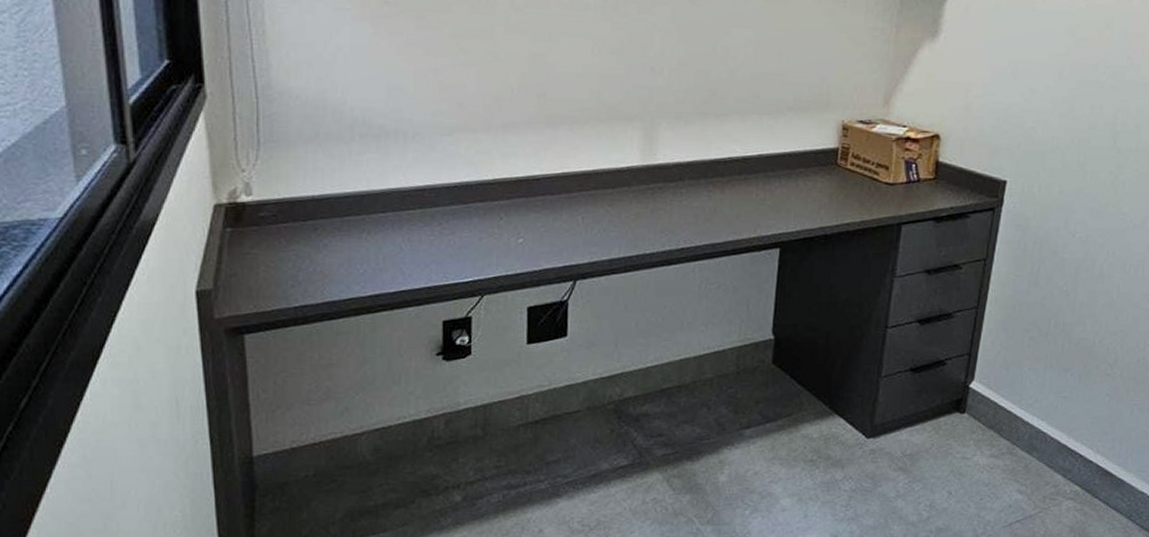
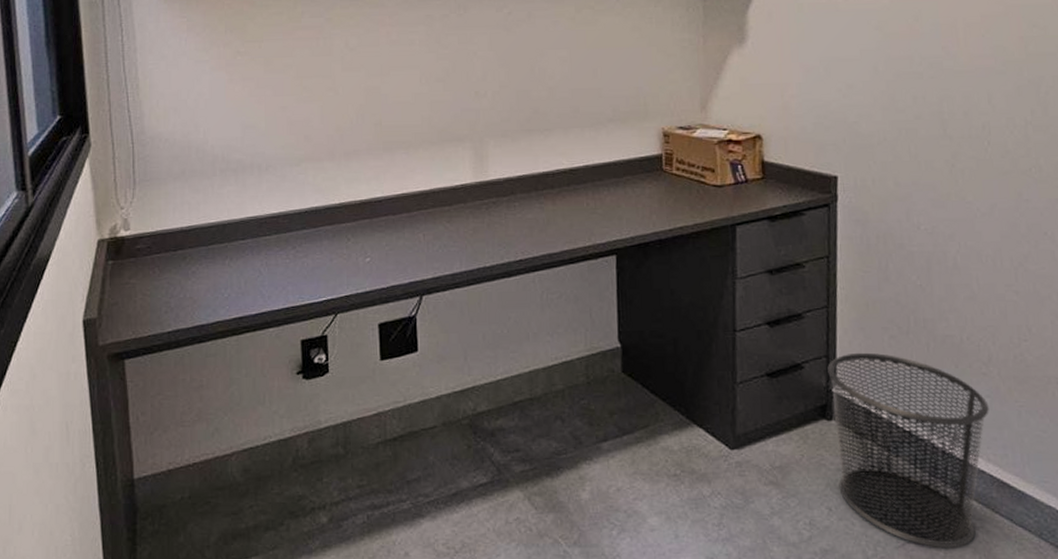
waste bin: none [961,351,1107,528] -> present [827,352,989,549]

